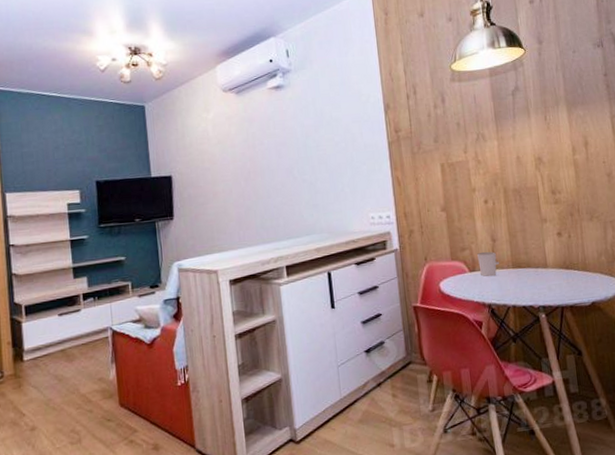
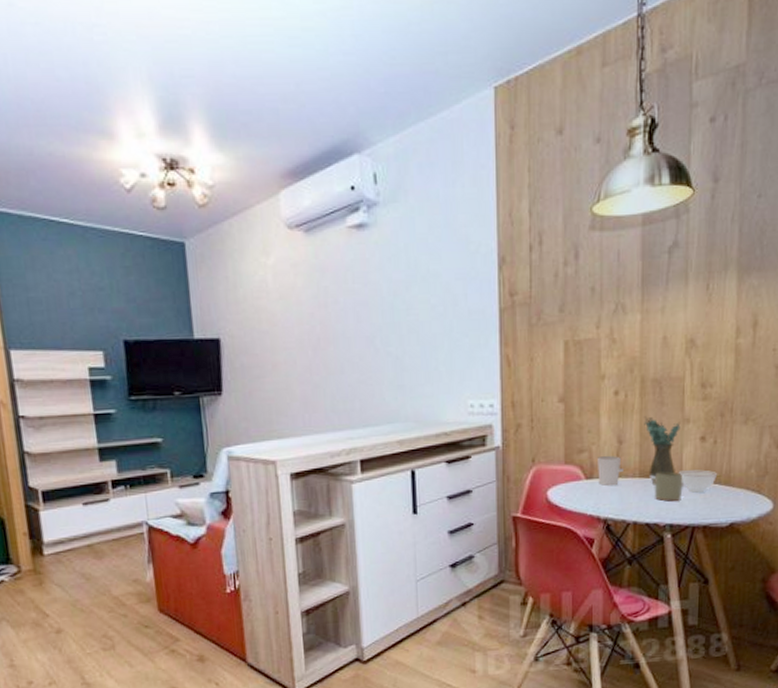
vase: none [510,219,541,274] -> present [644,416,681,485]
mug: none [525,262,550,287] -> present [654,471,683,502]
bowl: none [543,259,576,279] -> present [678,470,718,494]

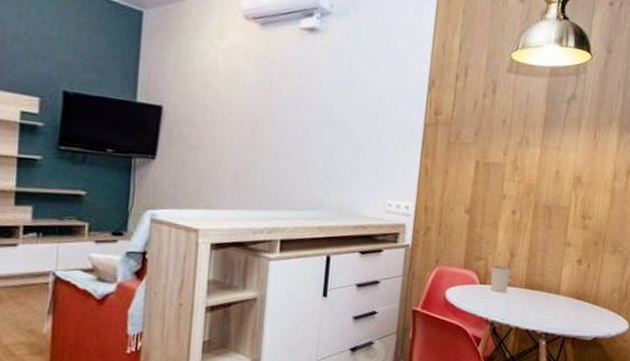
vase: present [644,416,681,485] -> none [532,236,563,297]
mug: present [654,471,683,502] -> none [535,286,560,313]
bowl: present [678,470,718,494] -> none [556,287,588,309]

